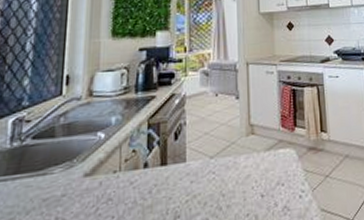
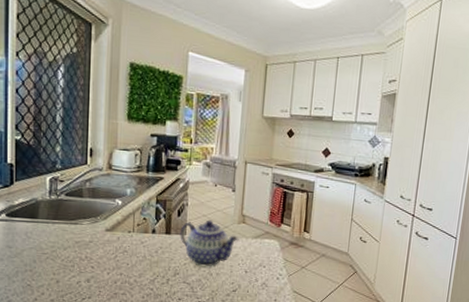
teapot: none [178,137,250,201] -> present [180,220,239,267]

